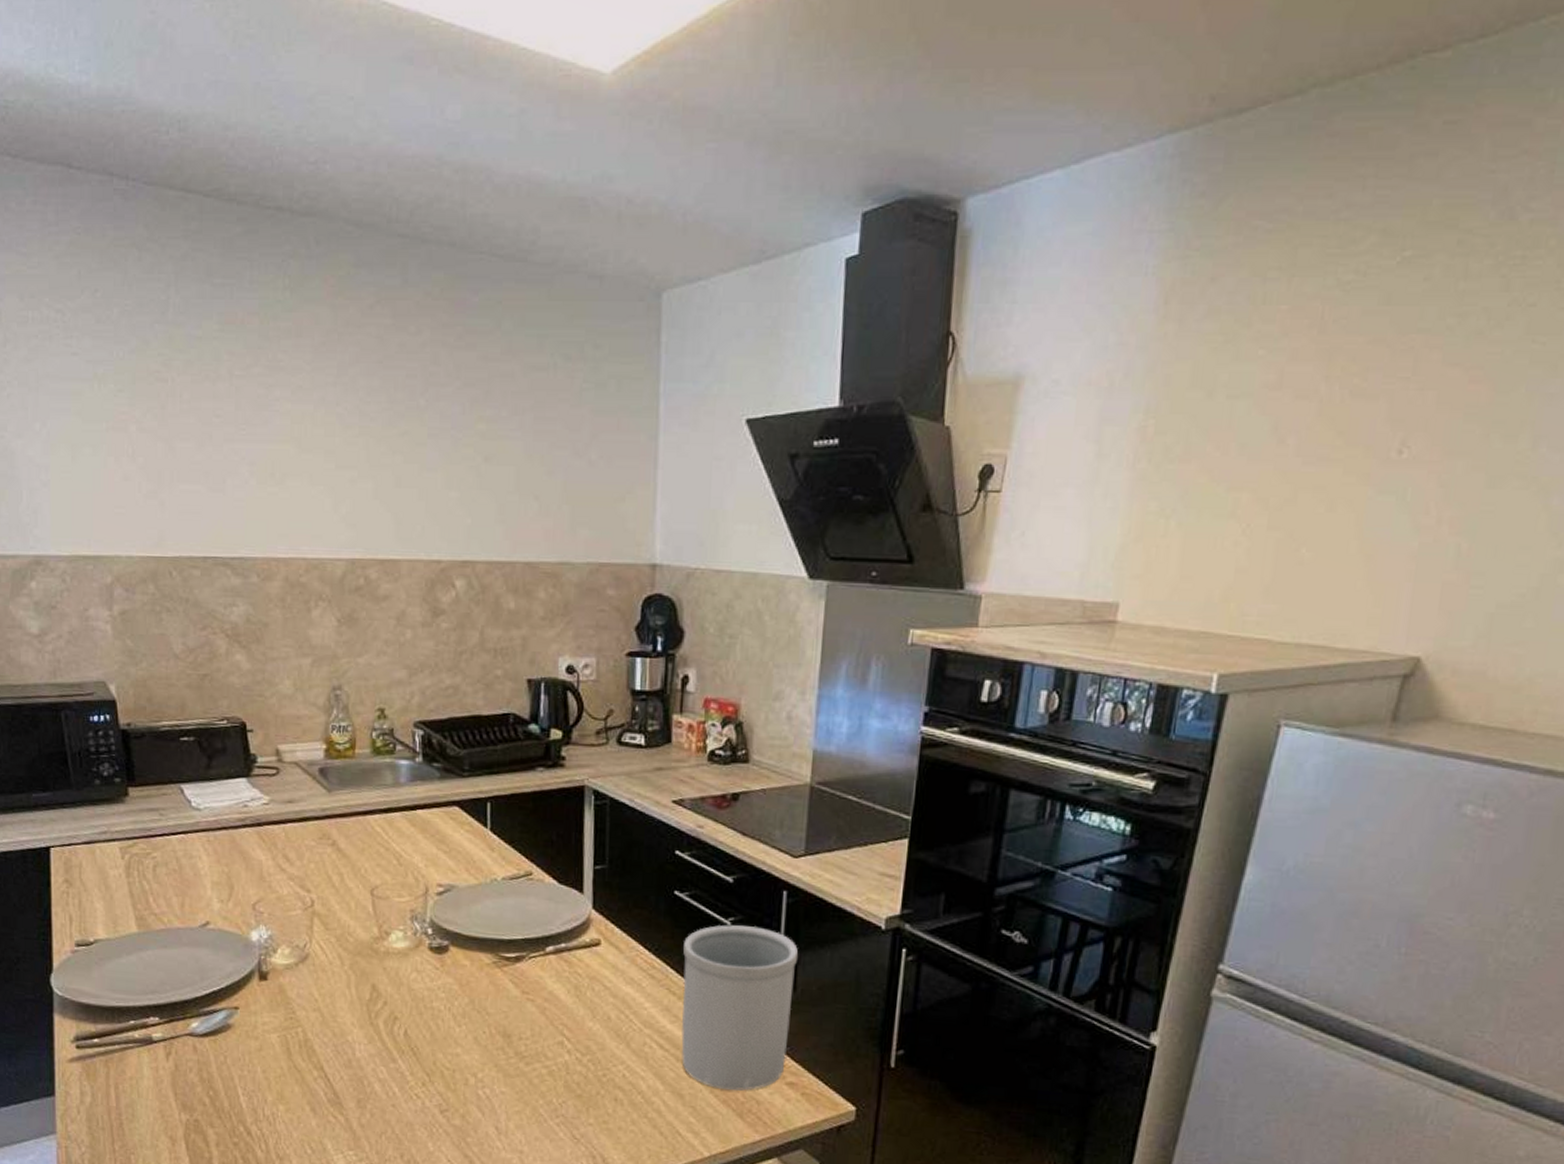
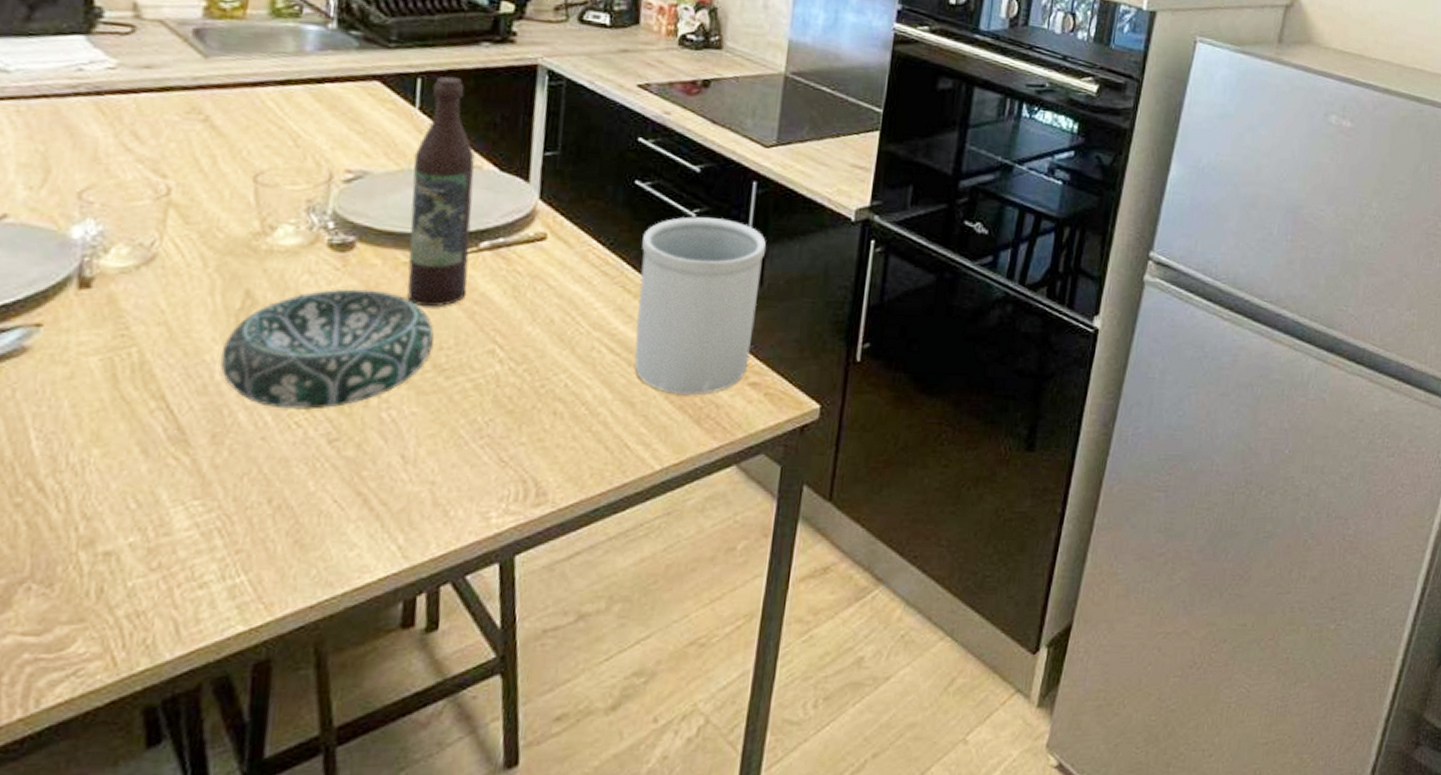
decorative bowl: none [359,985,514,1085] -> present [220,288,434,410]
wine bottle: none [489,799,538,1003] -> present [407,76,475,307]

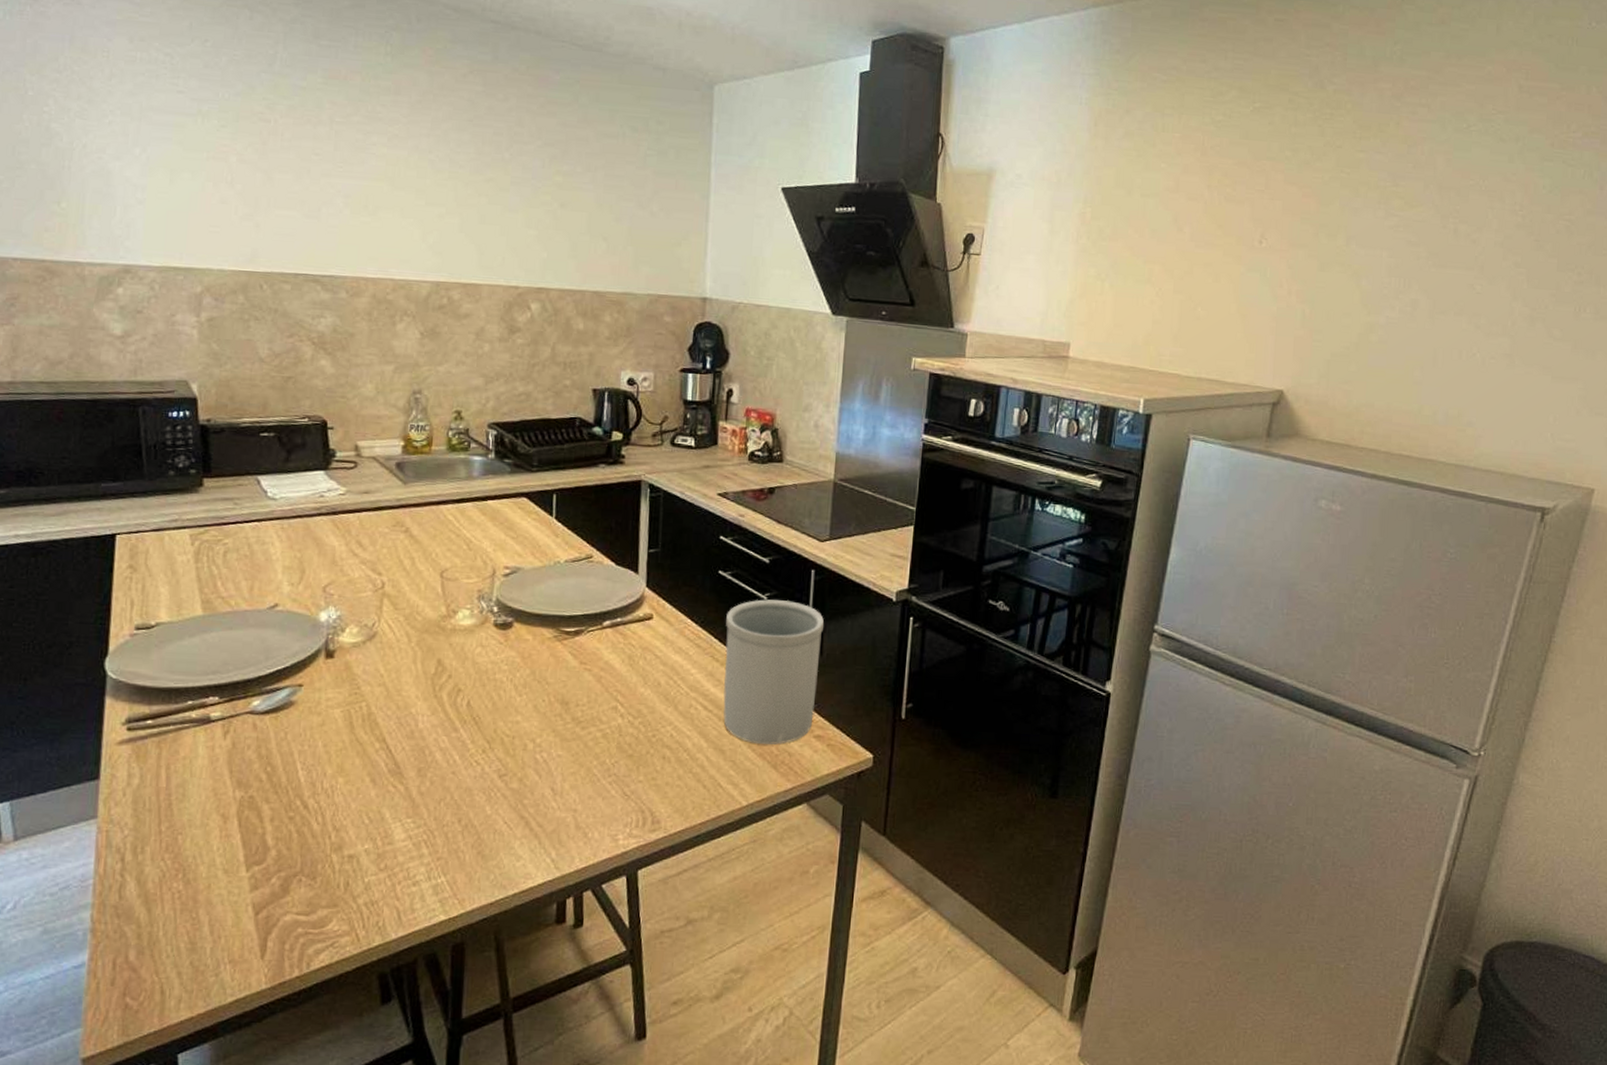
decorative bowl: present [220,288,434,410] -> none [422,658,572,751]
wine bottle: present [407,76,475,307] -> none [551,491,597,673]

